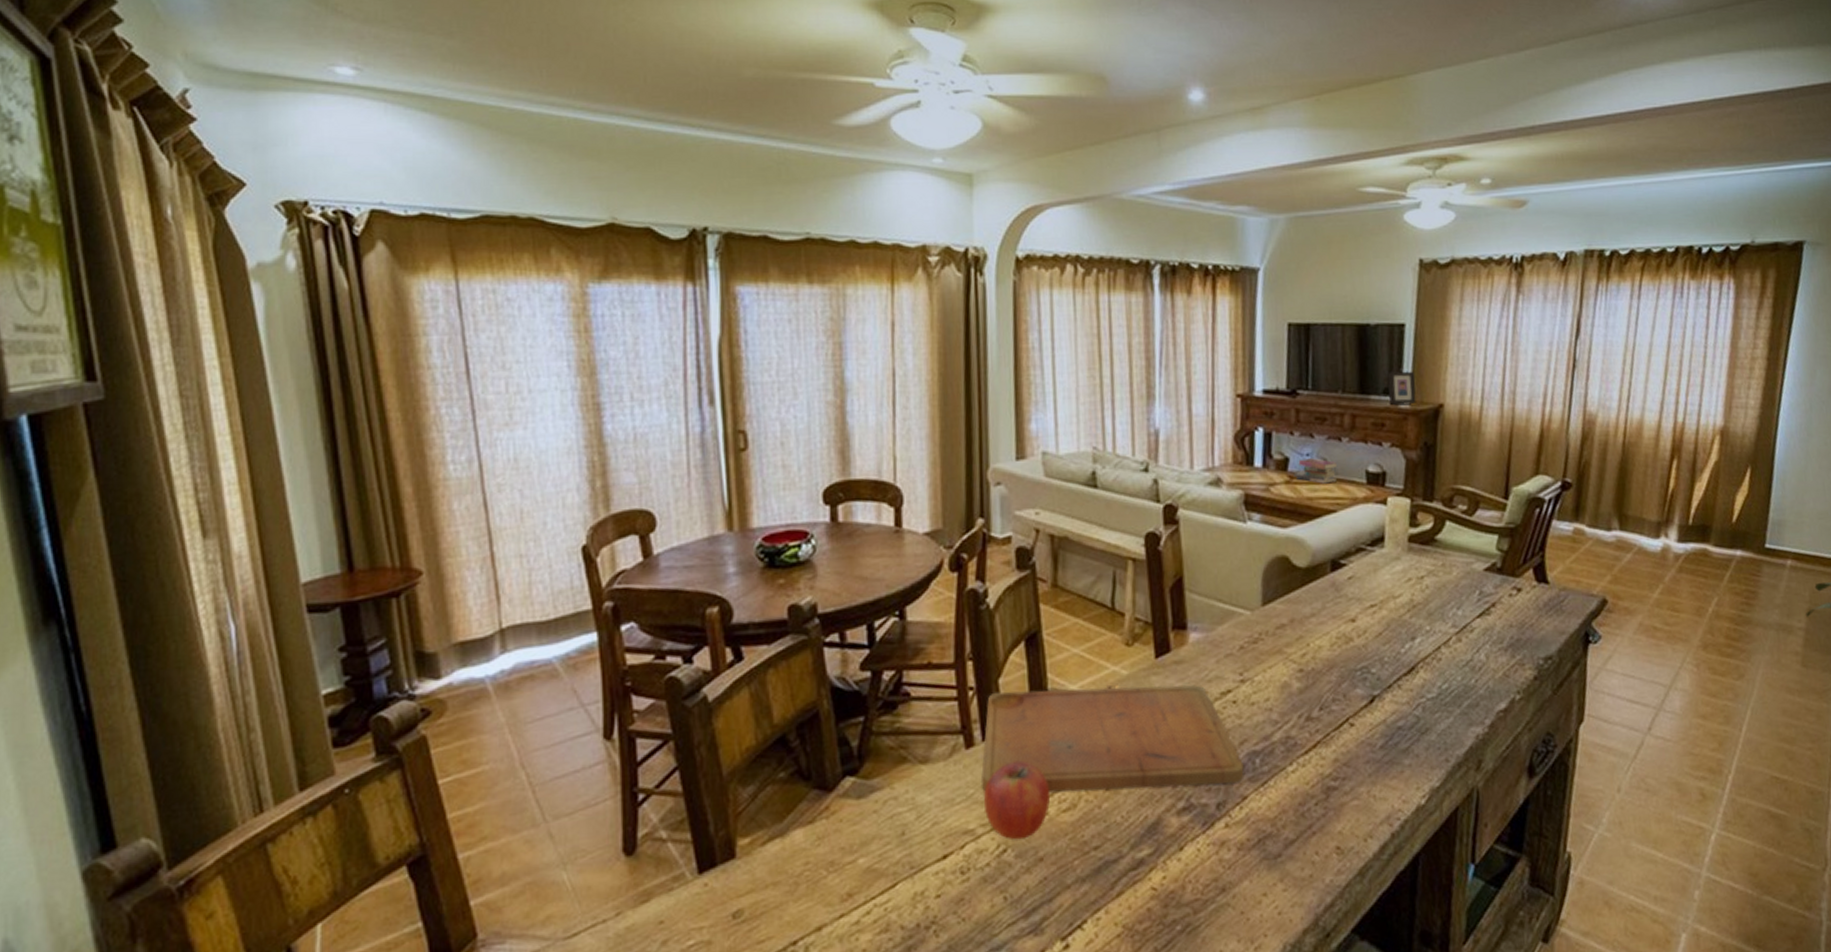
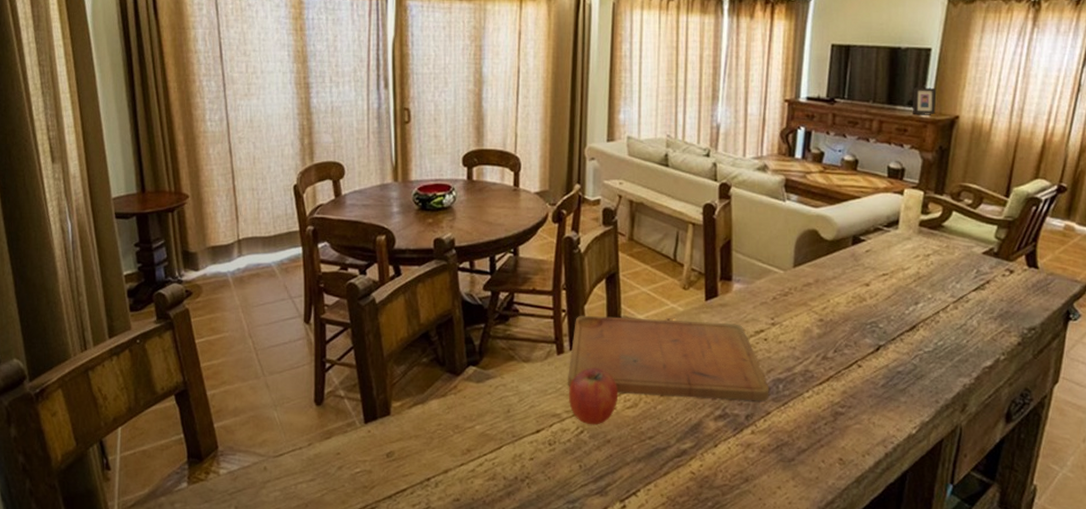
books: present [1293,458,1338,484] -> none [827,154,865,175]

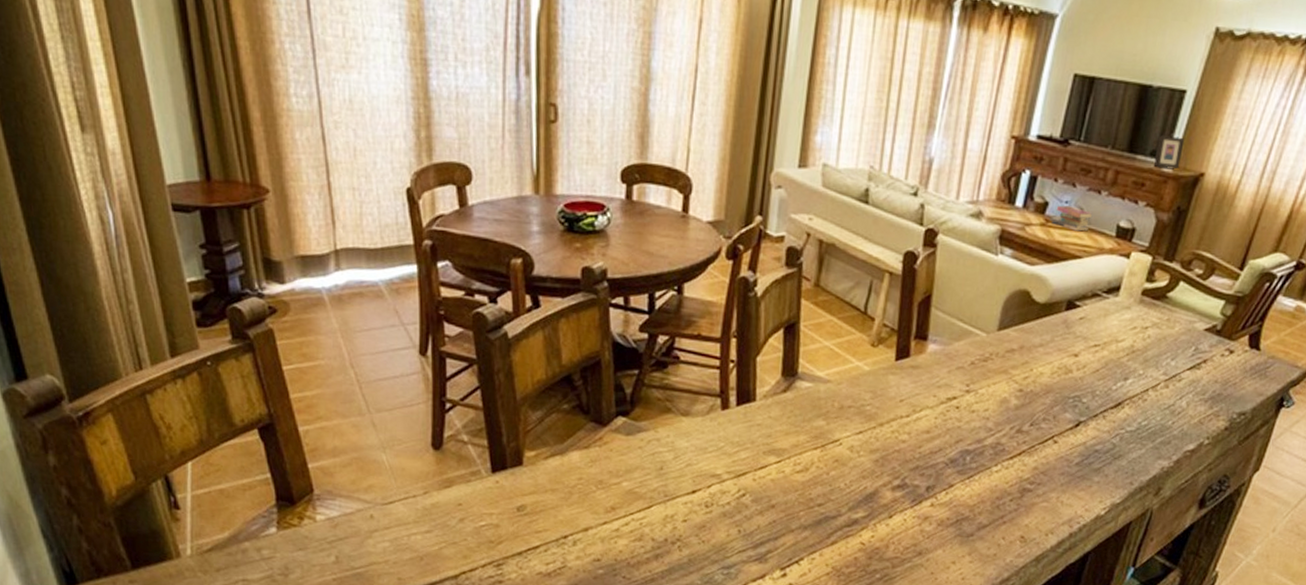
cutting board: present [567,315,769,401] -> none [730,367,956,473]
fruit: present [569,367,619,425] -> none [731,426,788,489]
books: none [827,154,865,175] -> present [1049,205,1093,232]

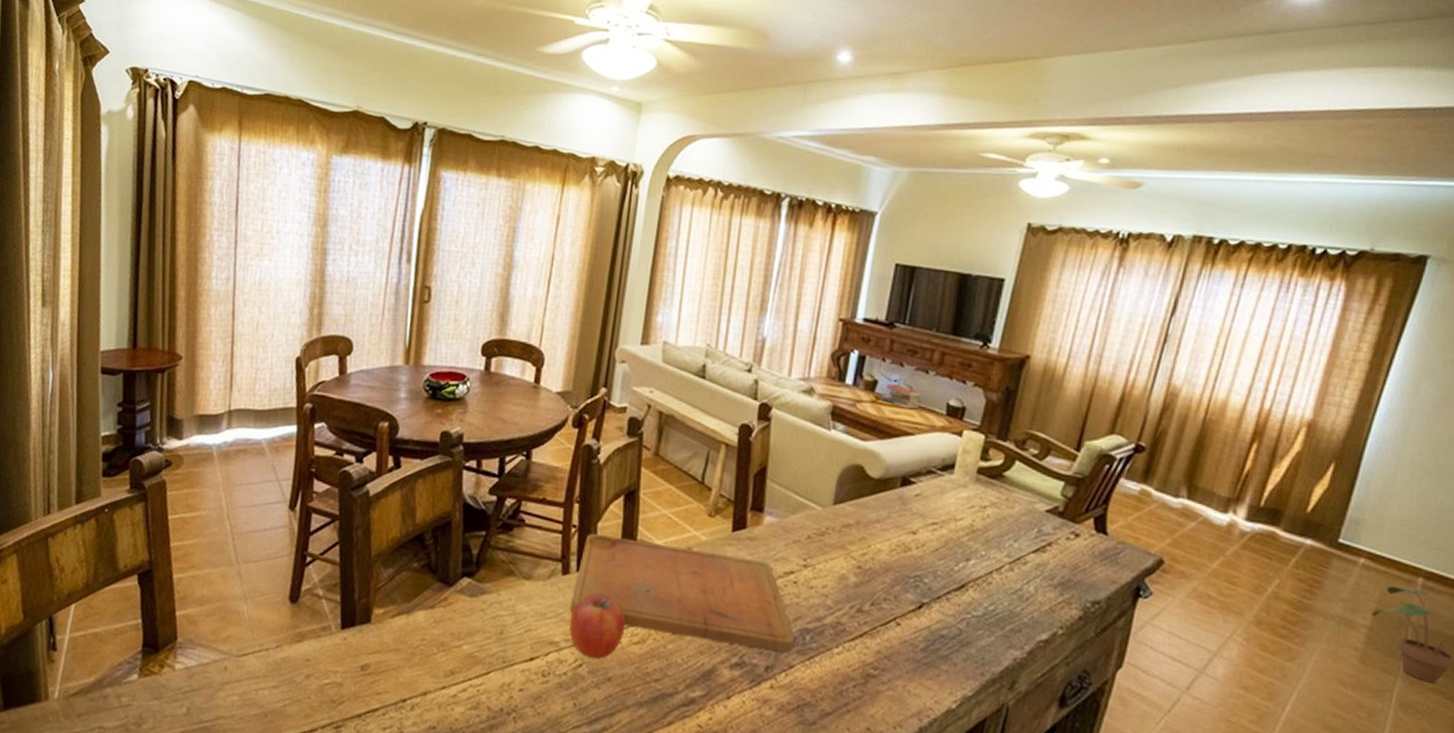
cutting board: none [730,367,956,473] -> present [569,533,795,653]
fruit: none [731,426,788,489] -> present [569,593,626,660]
picture frame: present [1154,135,1185,169] -> none [979,319,1008,351]

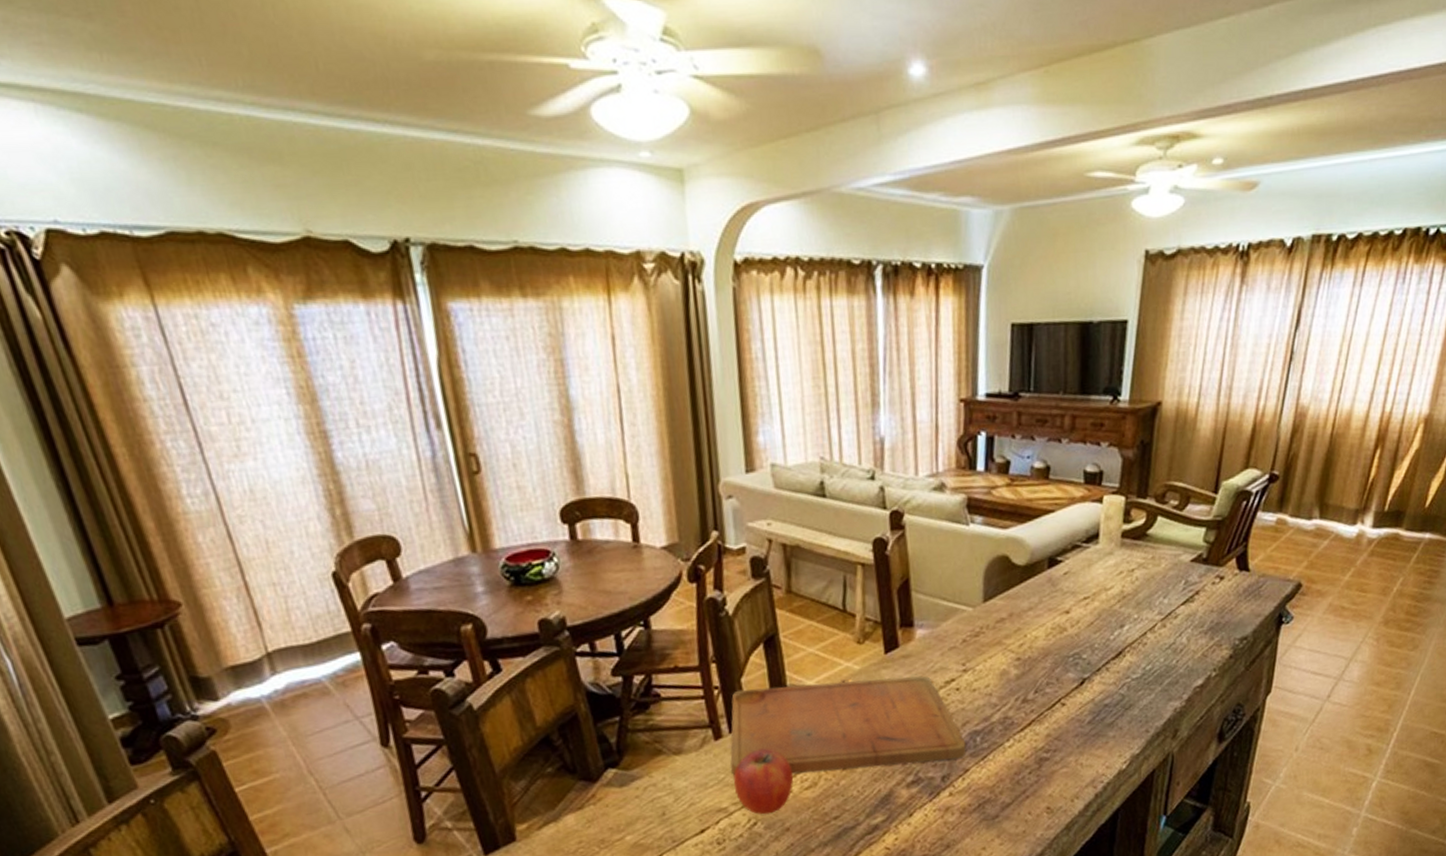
books: present [879,383,922,409] -> none [1014,460,1057,486]

